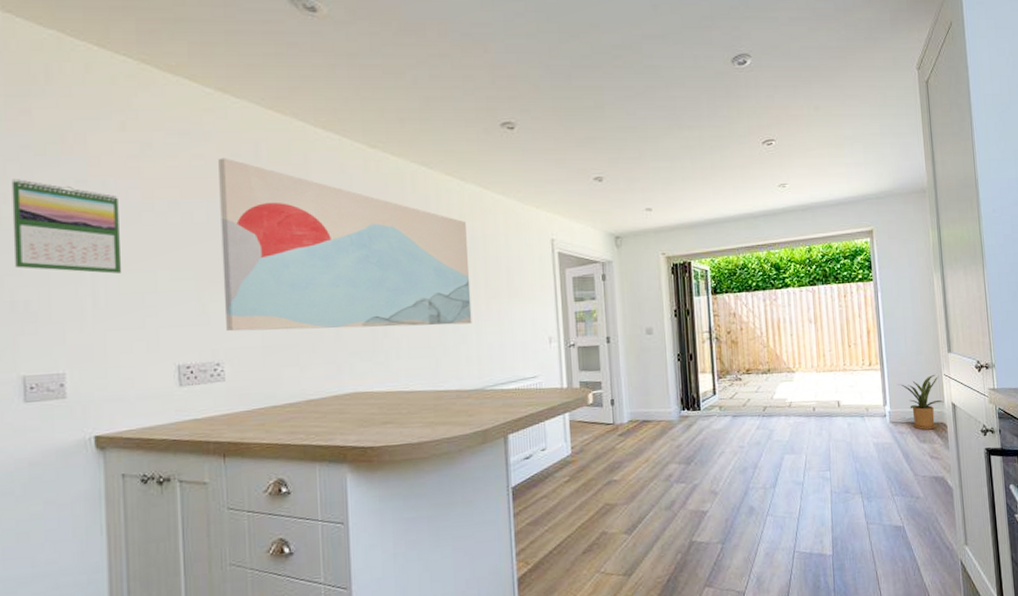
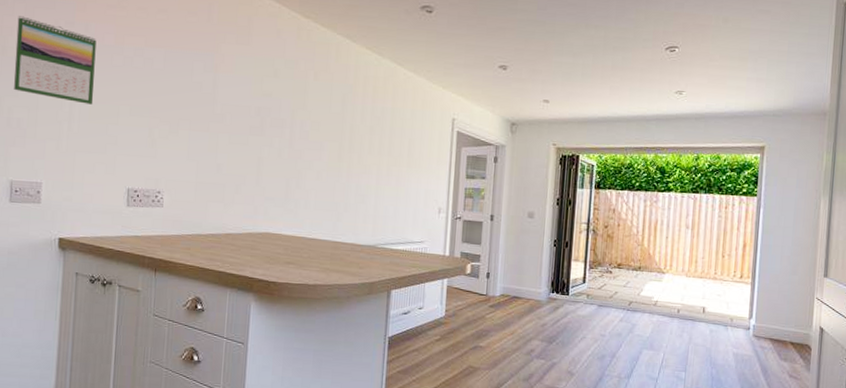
wall art: present [218,157,472,332] -> none [169,14,378,186]
house plant: present [897,374,943,430] -> none [766,296,811,350]

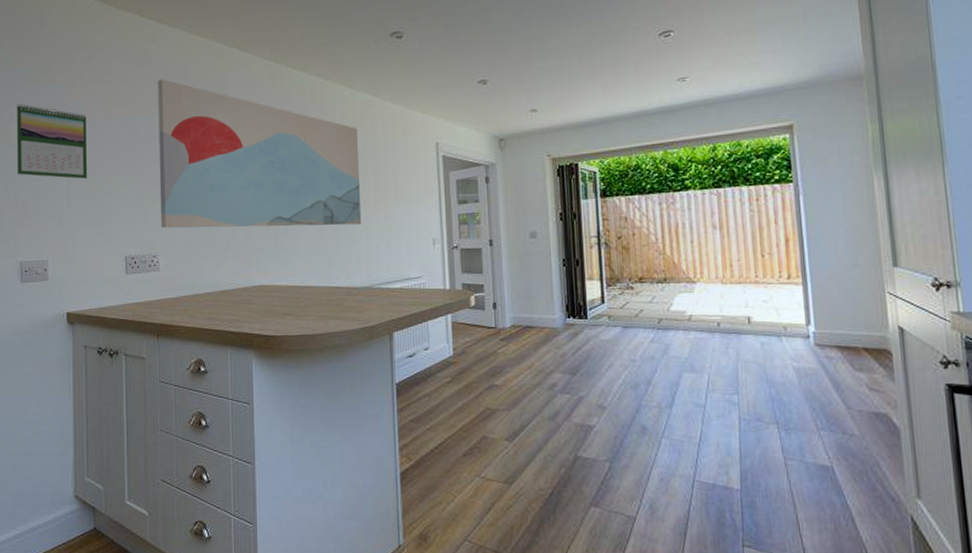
wall art: none [169,14,378,186] -> present [158,79,362,229]

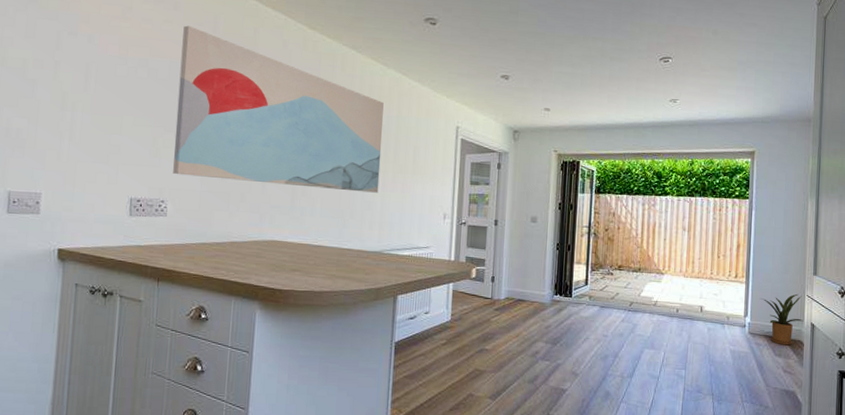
calendar: present [16,104,88,179] -> none [13,26,100,115]
house plant: none [825,291,887,357] -> present [760,293,803,346]

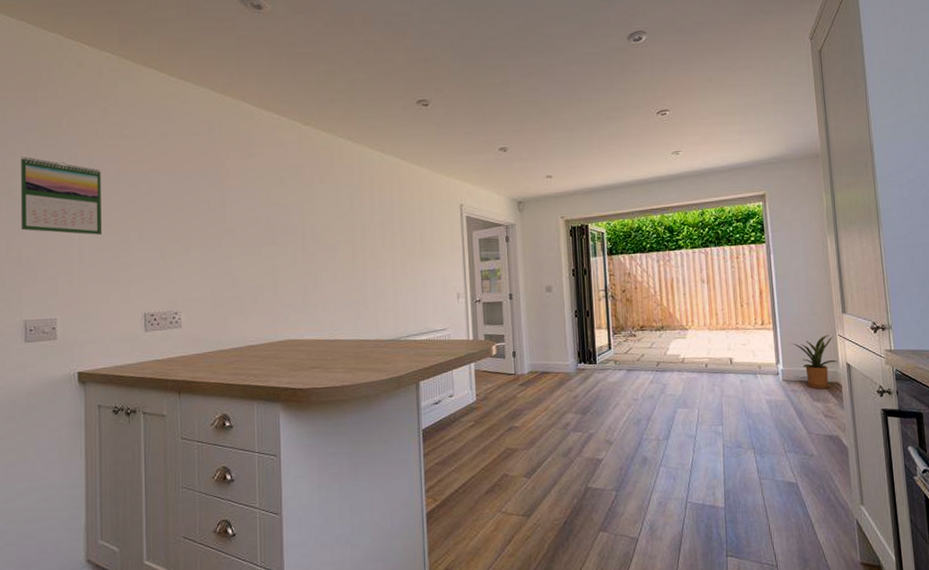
calendar: none [13,26,100,115] -> present [20,156,103,235]
wall art: present [173,25,384,193] -> none [180,136,389,285]

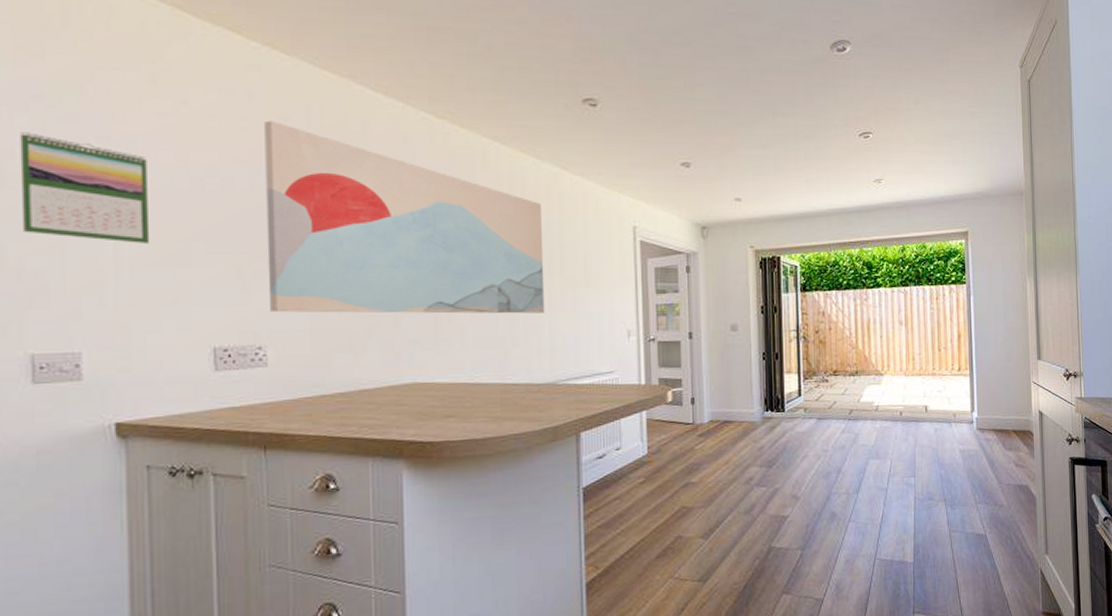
wall art: none [180,136,389,285] -> present [264,120,545,314]
house plant: present [790,334,838,389] -> none [986,381,1031,438]

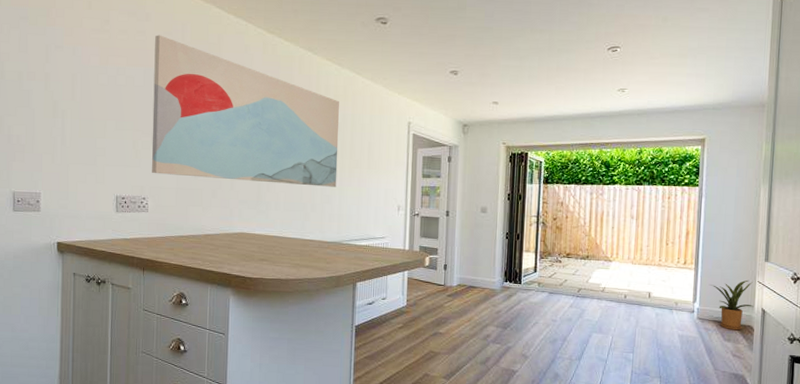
calendar: present [20,132,150,243] -> none [12,42,83,121]
house plant: none [986,381,1031,438] -> present [709,280,754,331]

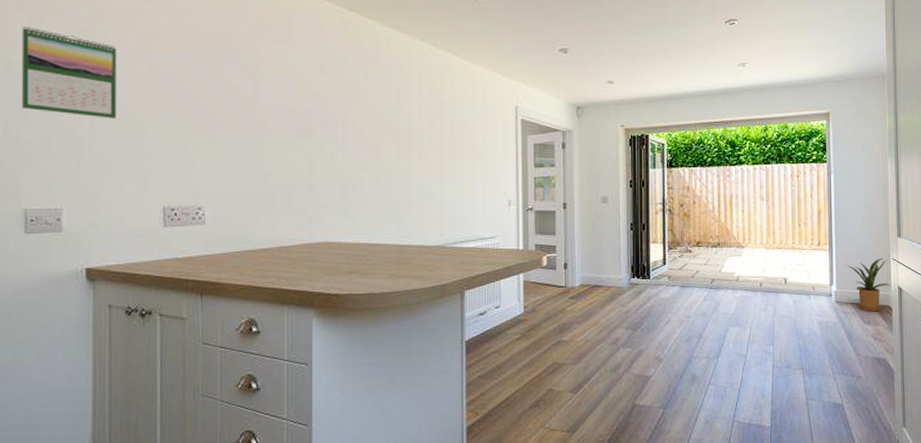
calendar: none [12,42,83,121] -> present [21,26,117,118]
wall art: present [151,35,339,187] -> none [208,14,436,183]

